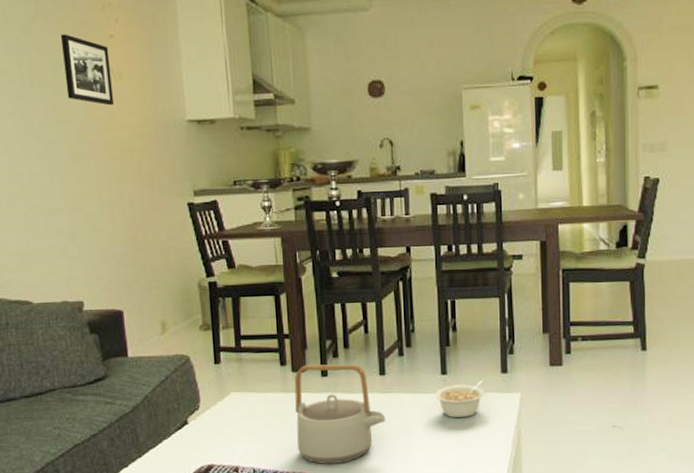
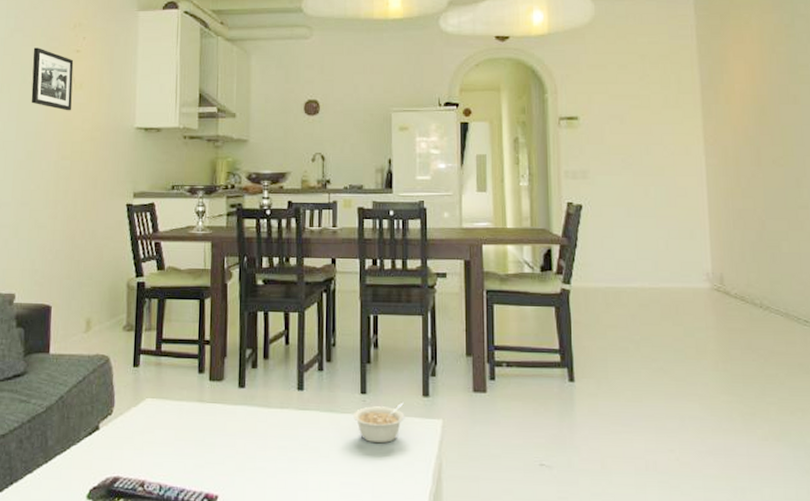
teapot: present [294,363,386,465] -> none [207,373,301,487]

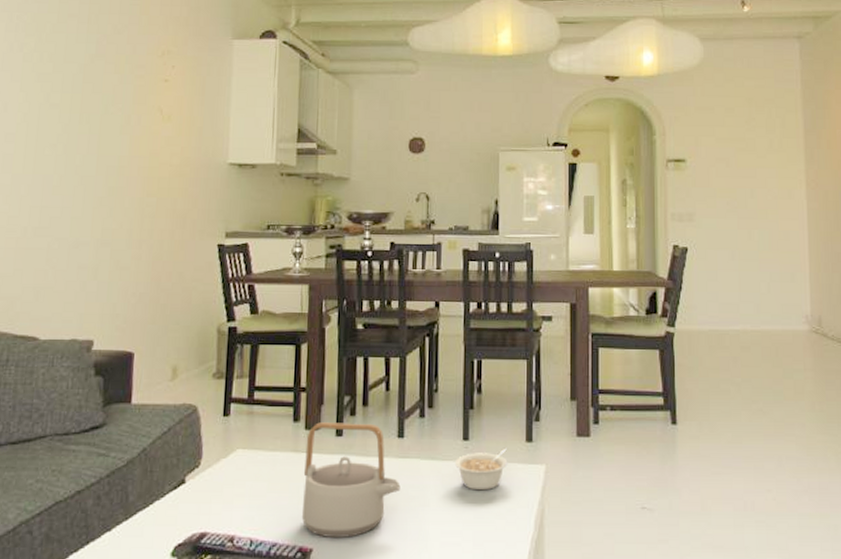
picture frame: present [31,48,74,111] -> none [113,76,162,145]
teapot: none [207,373,301,487] -> present [301,421,401,539]

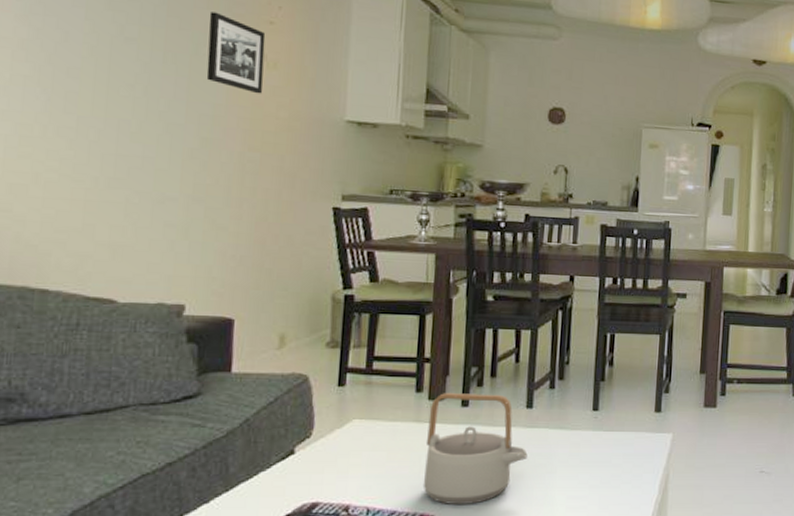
picture frame: none [113,76,162,145] -> present [206,12,266,94]
legume: present [455,448,508,491] -> none [584,417,636,458]

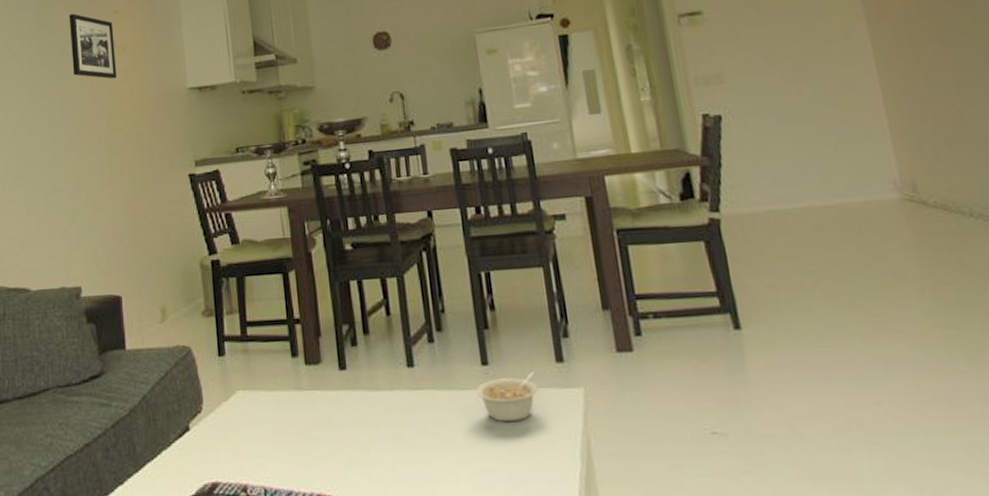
teapot: present [422,392,528,506] -> none [308,353,419,484]
legume: none [584,417,636,458] -> present [476,371,538,423]

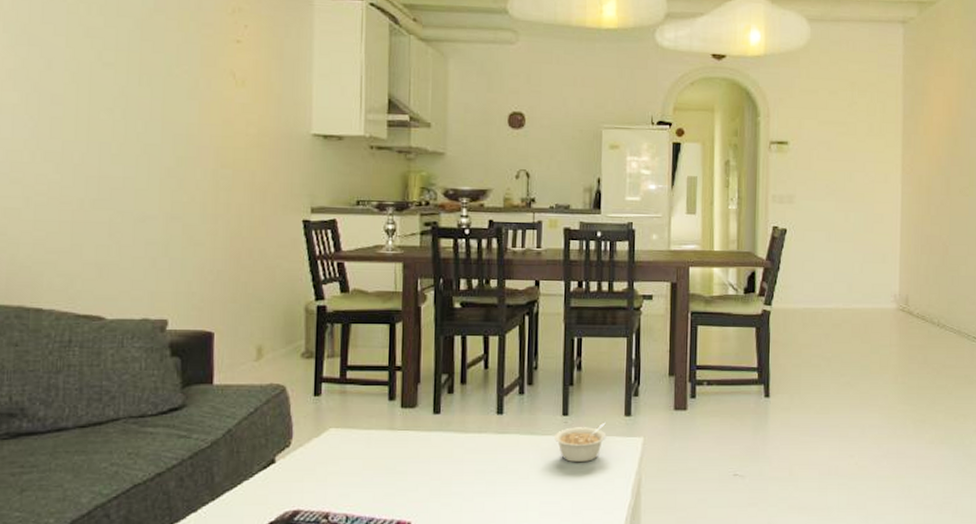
picture frame: present [68,13,118,79] -> none [179,34,233,112]

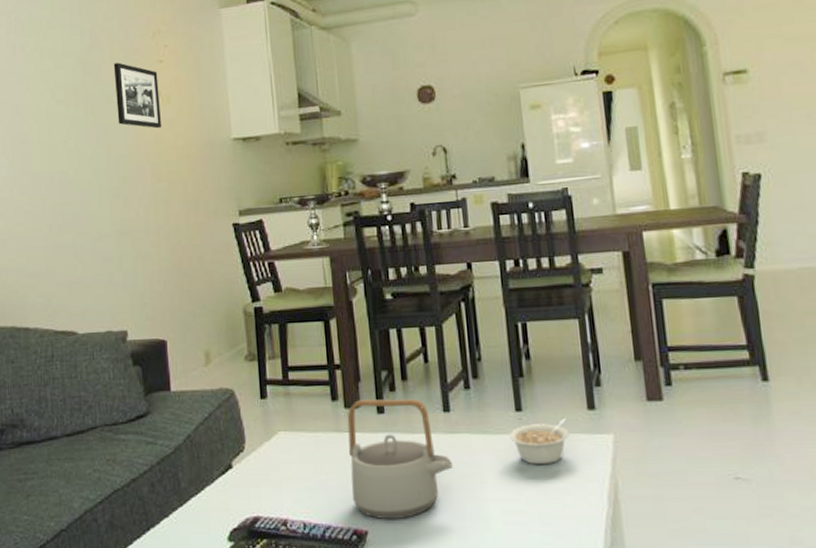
picture frame: none [179,34,233,112] -> present [113,62,162,129]
teapot: none [398,399,500,512] -> present [347,398,453,520]

